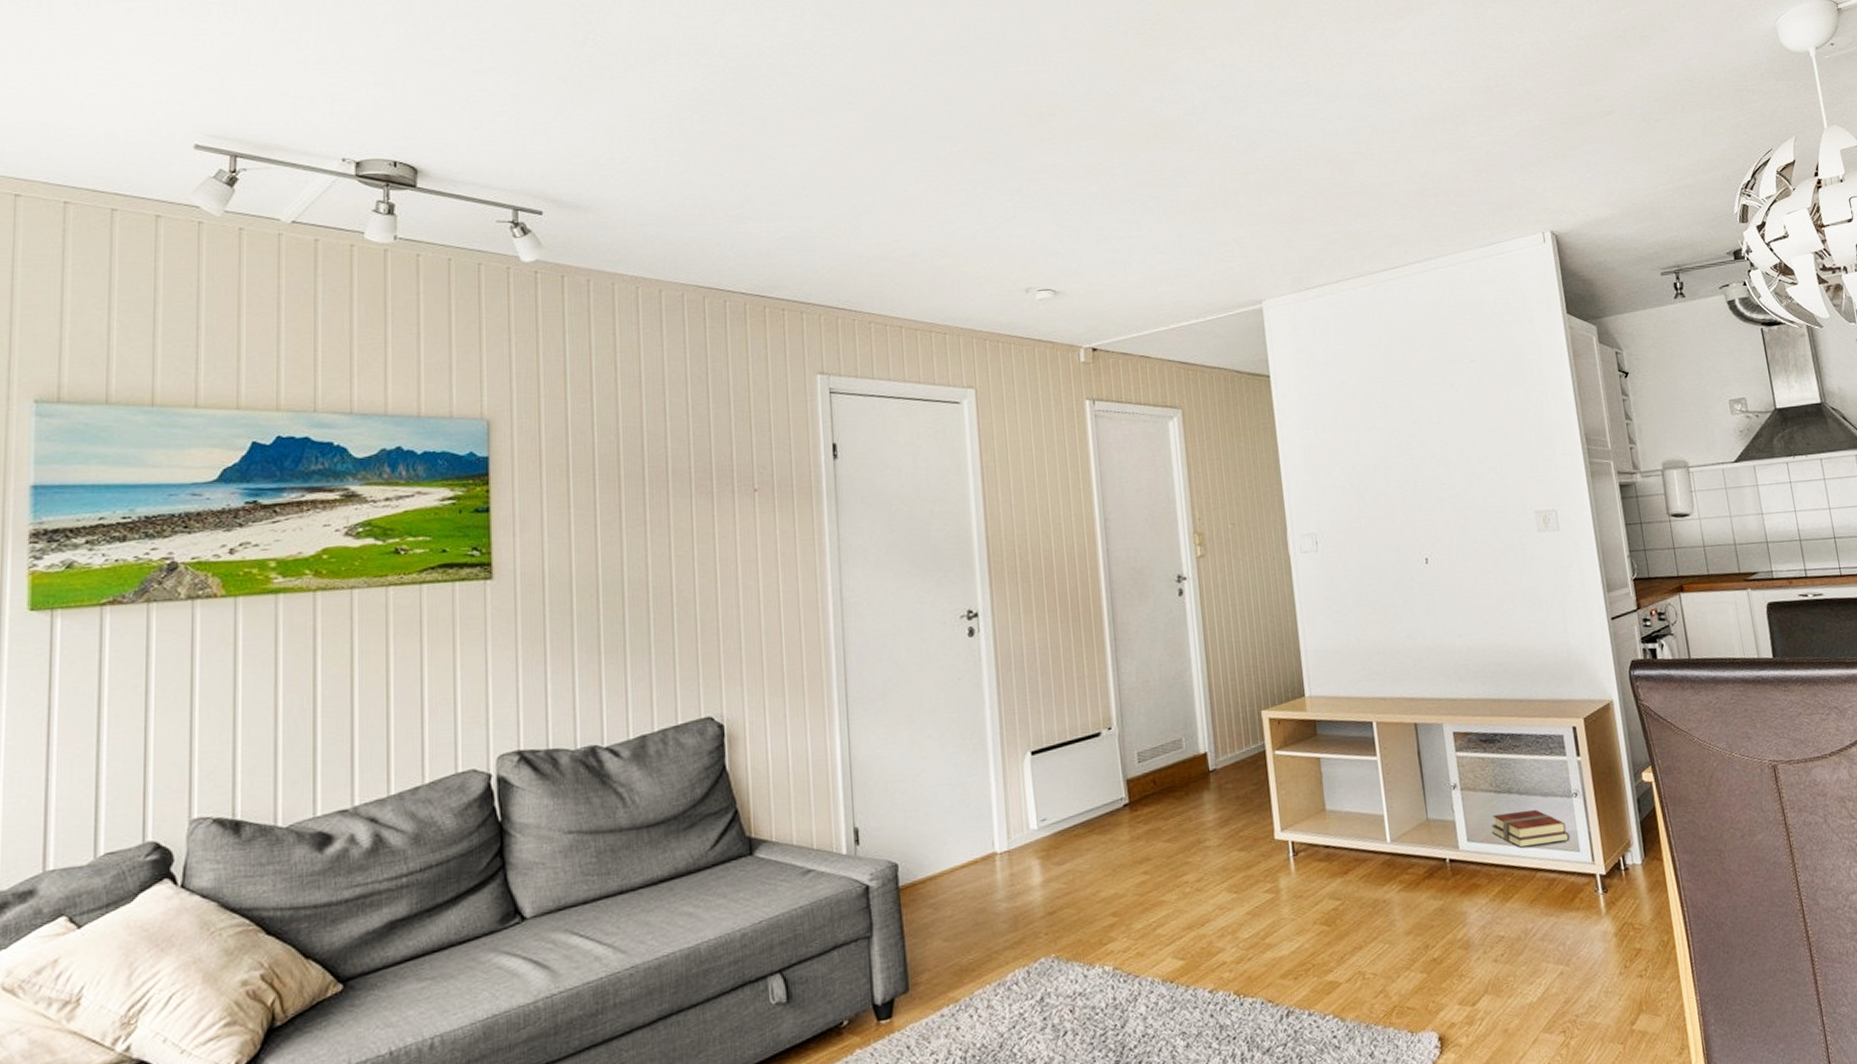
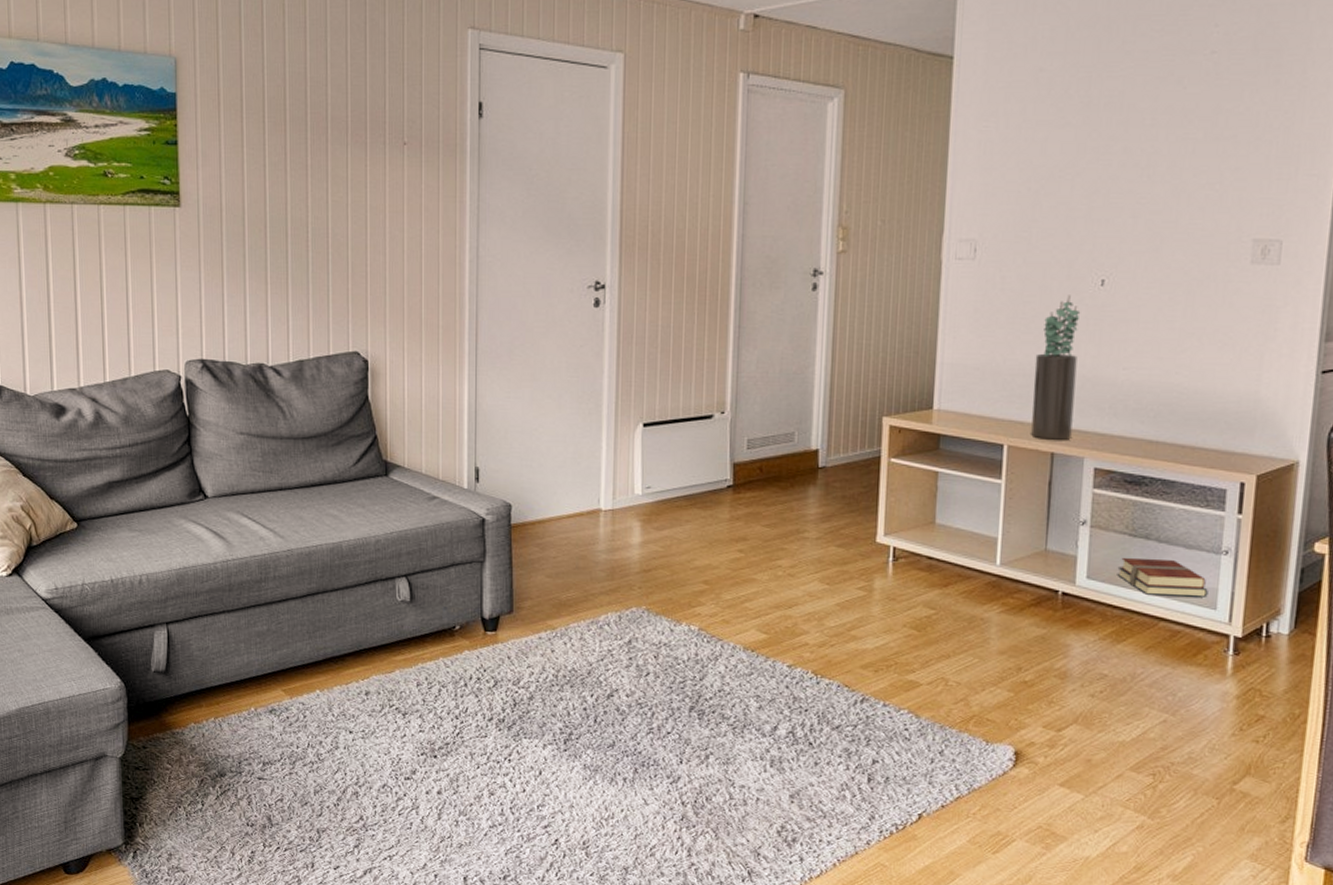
vase: none [1384,575,1428,713] -> present [1031,295,1081,442]

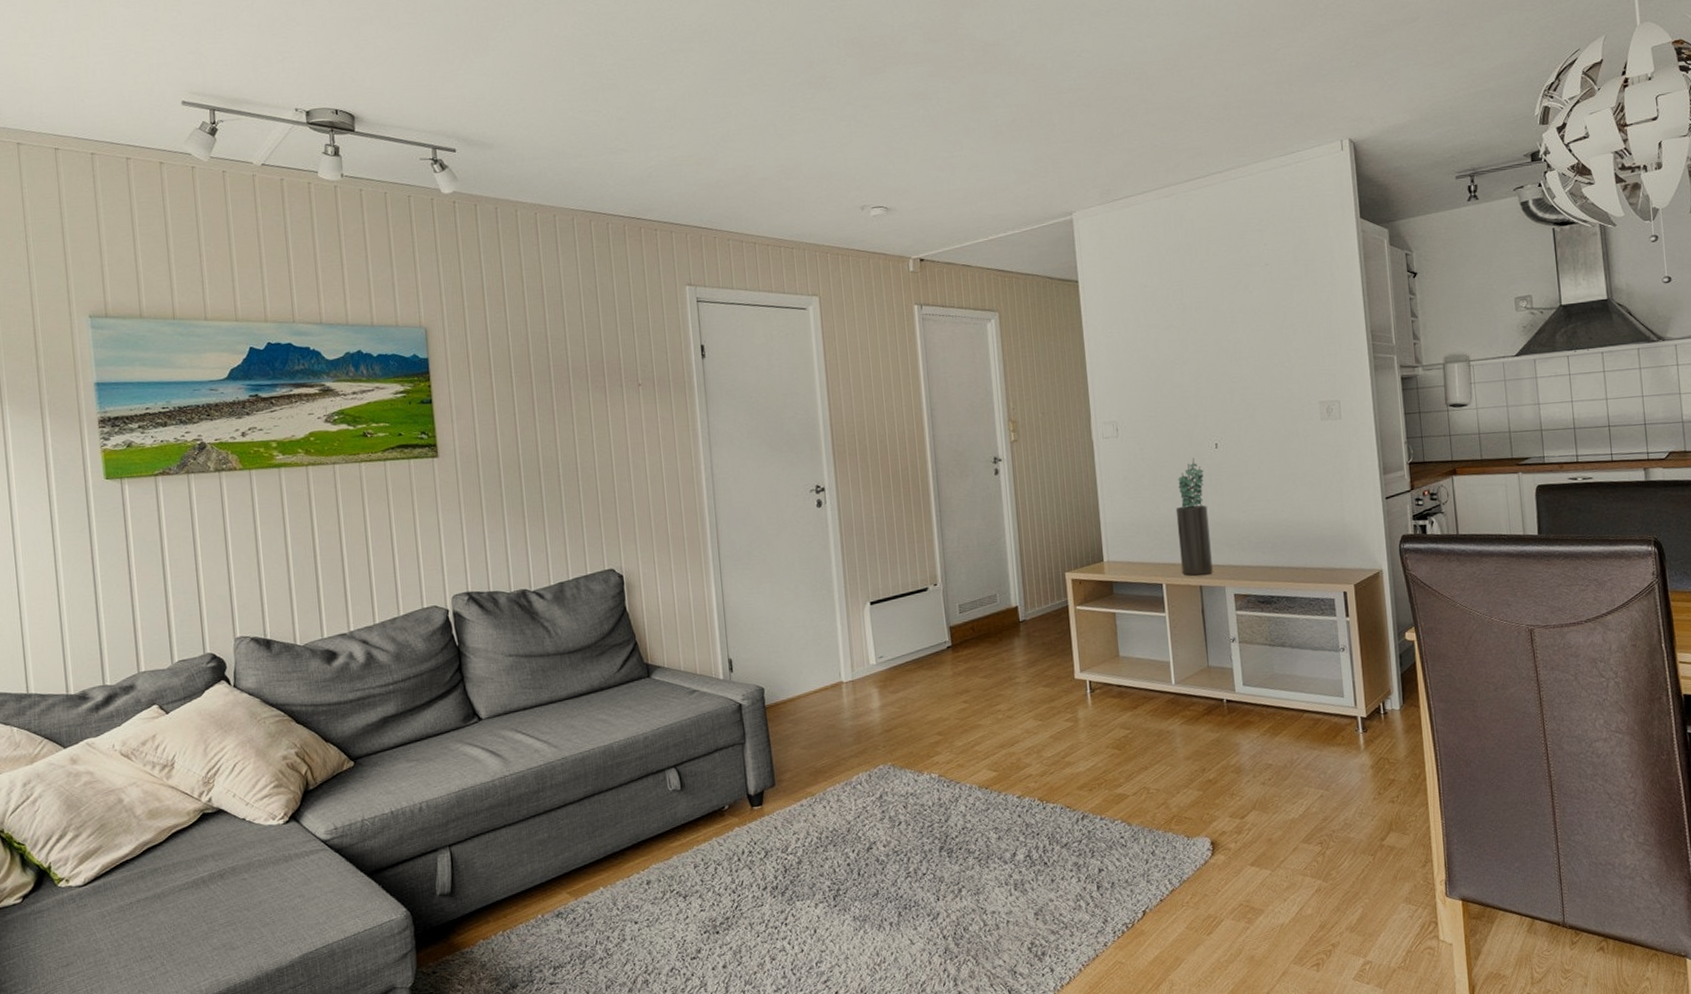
books: present [1117,558,1208,597] -> none [1265,661,1336,693]

